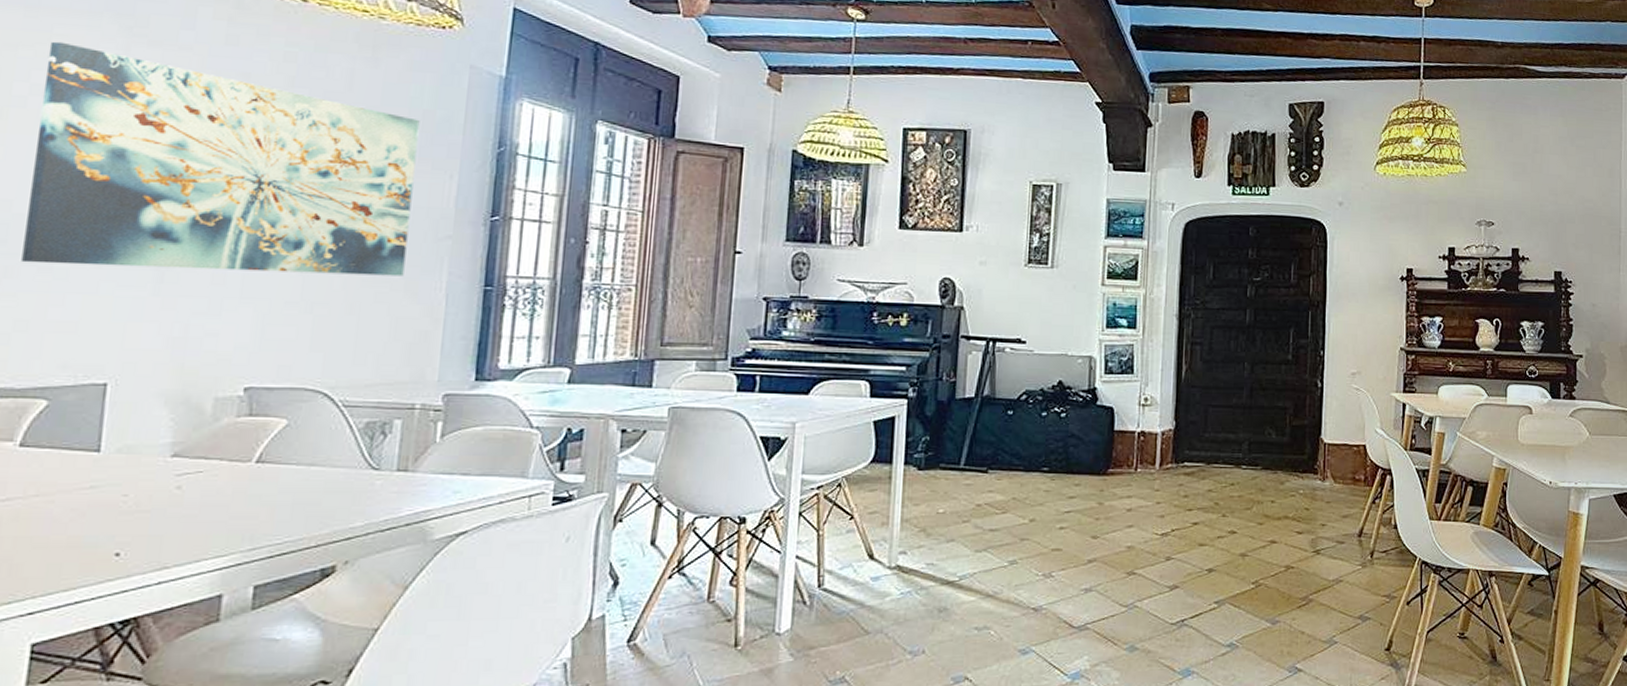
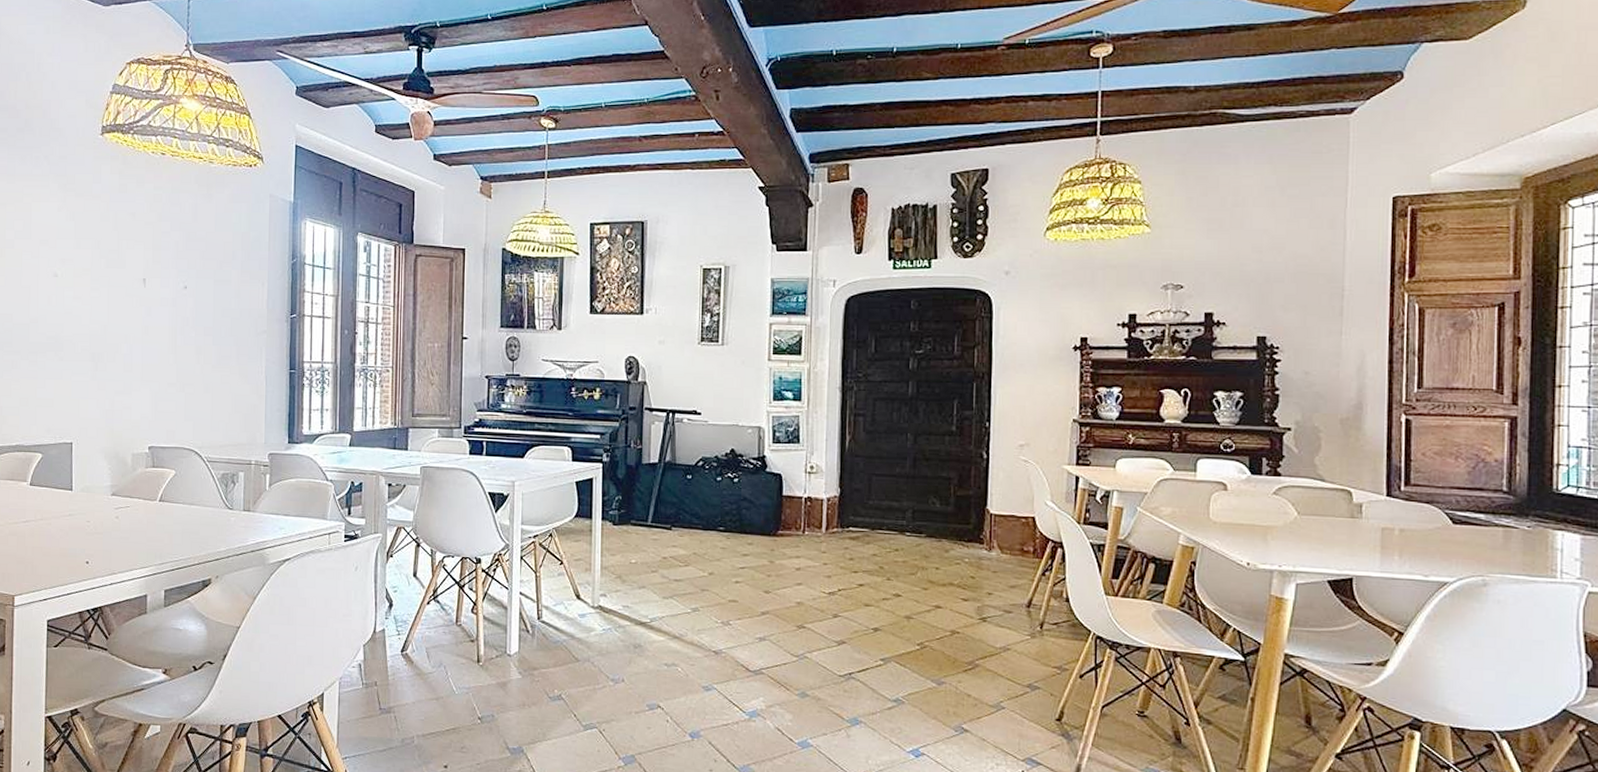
wall art: present [21,41,420,276] -> none [20,199,240,363]

